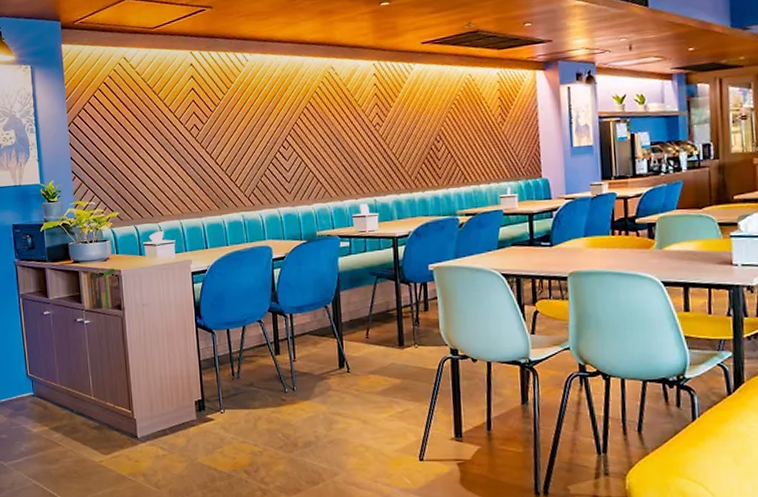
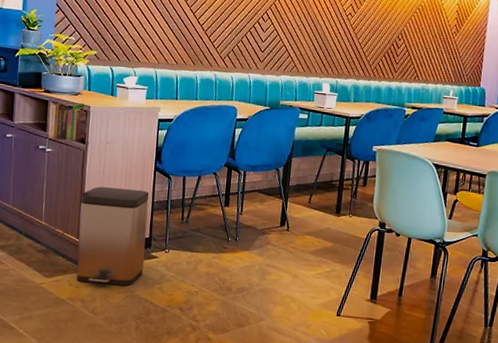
pedal bin: none [125,350,201,455] -> present [76,186,150,287]

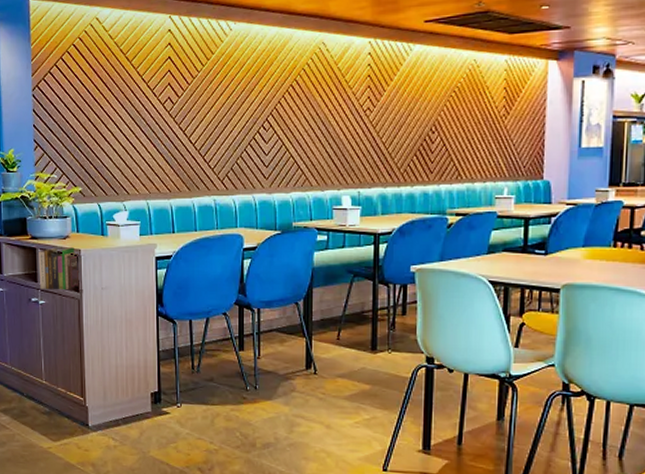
pedal bin: present [76,186,150,287] -> none [80,338,155,447]

